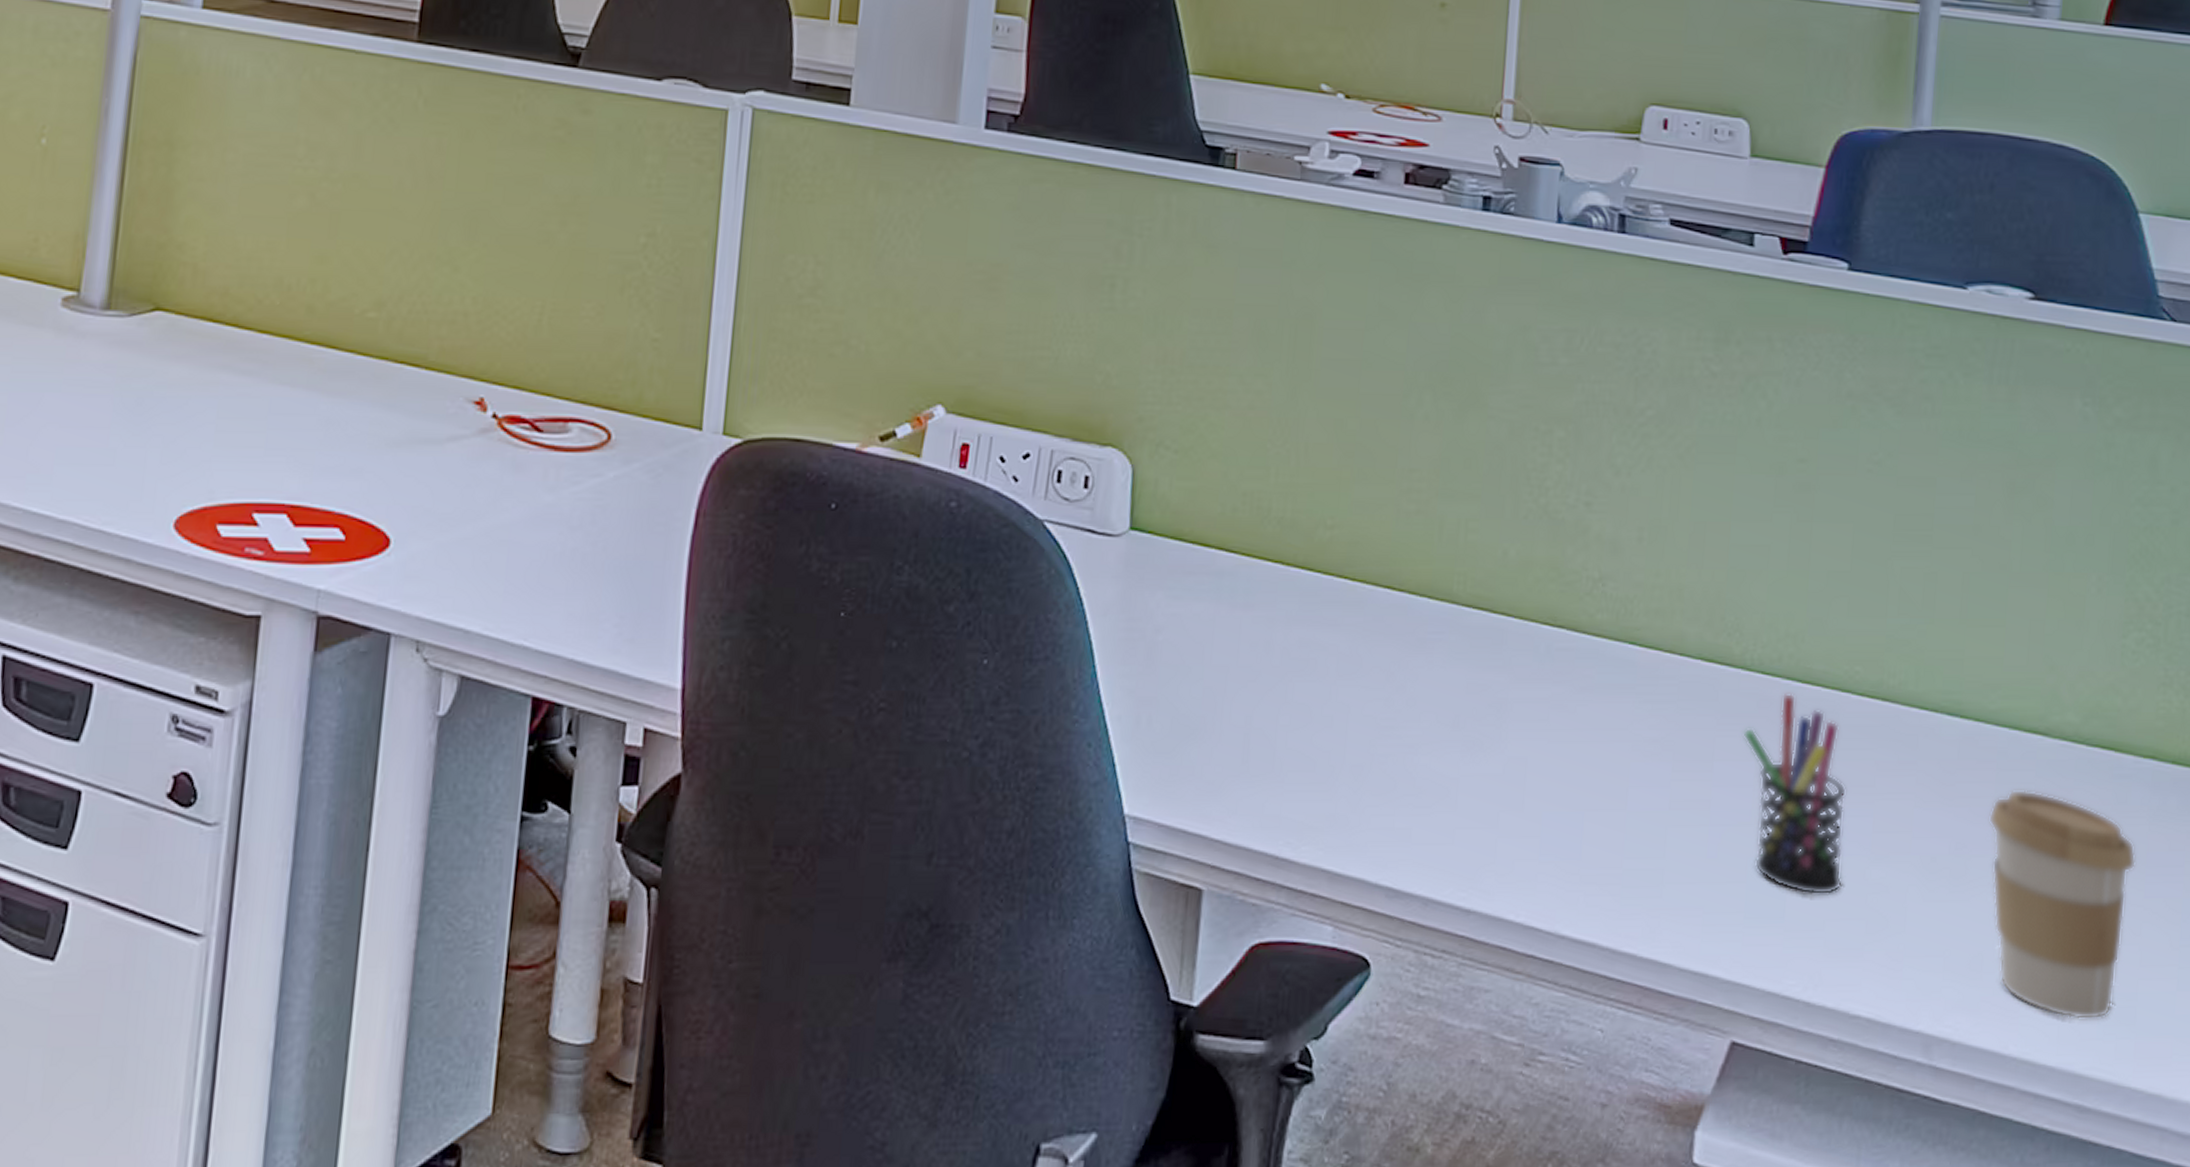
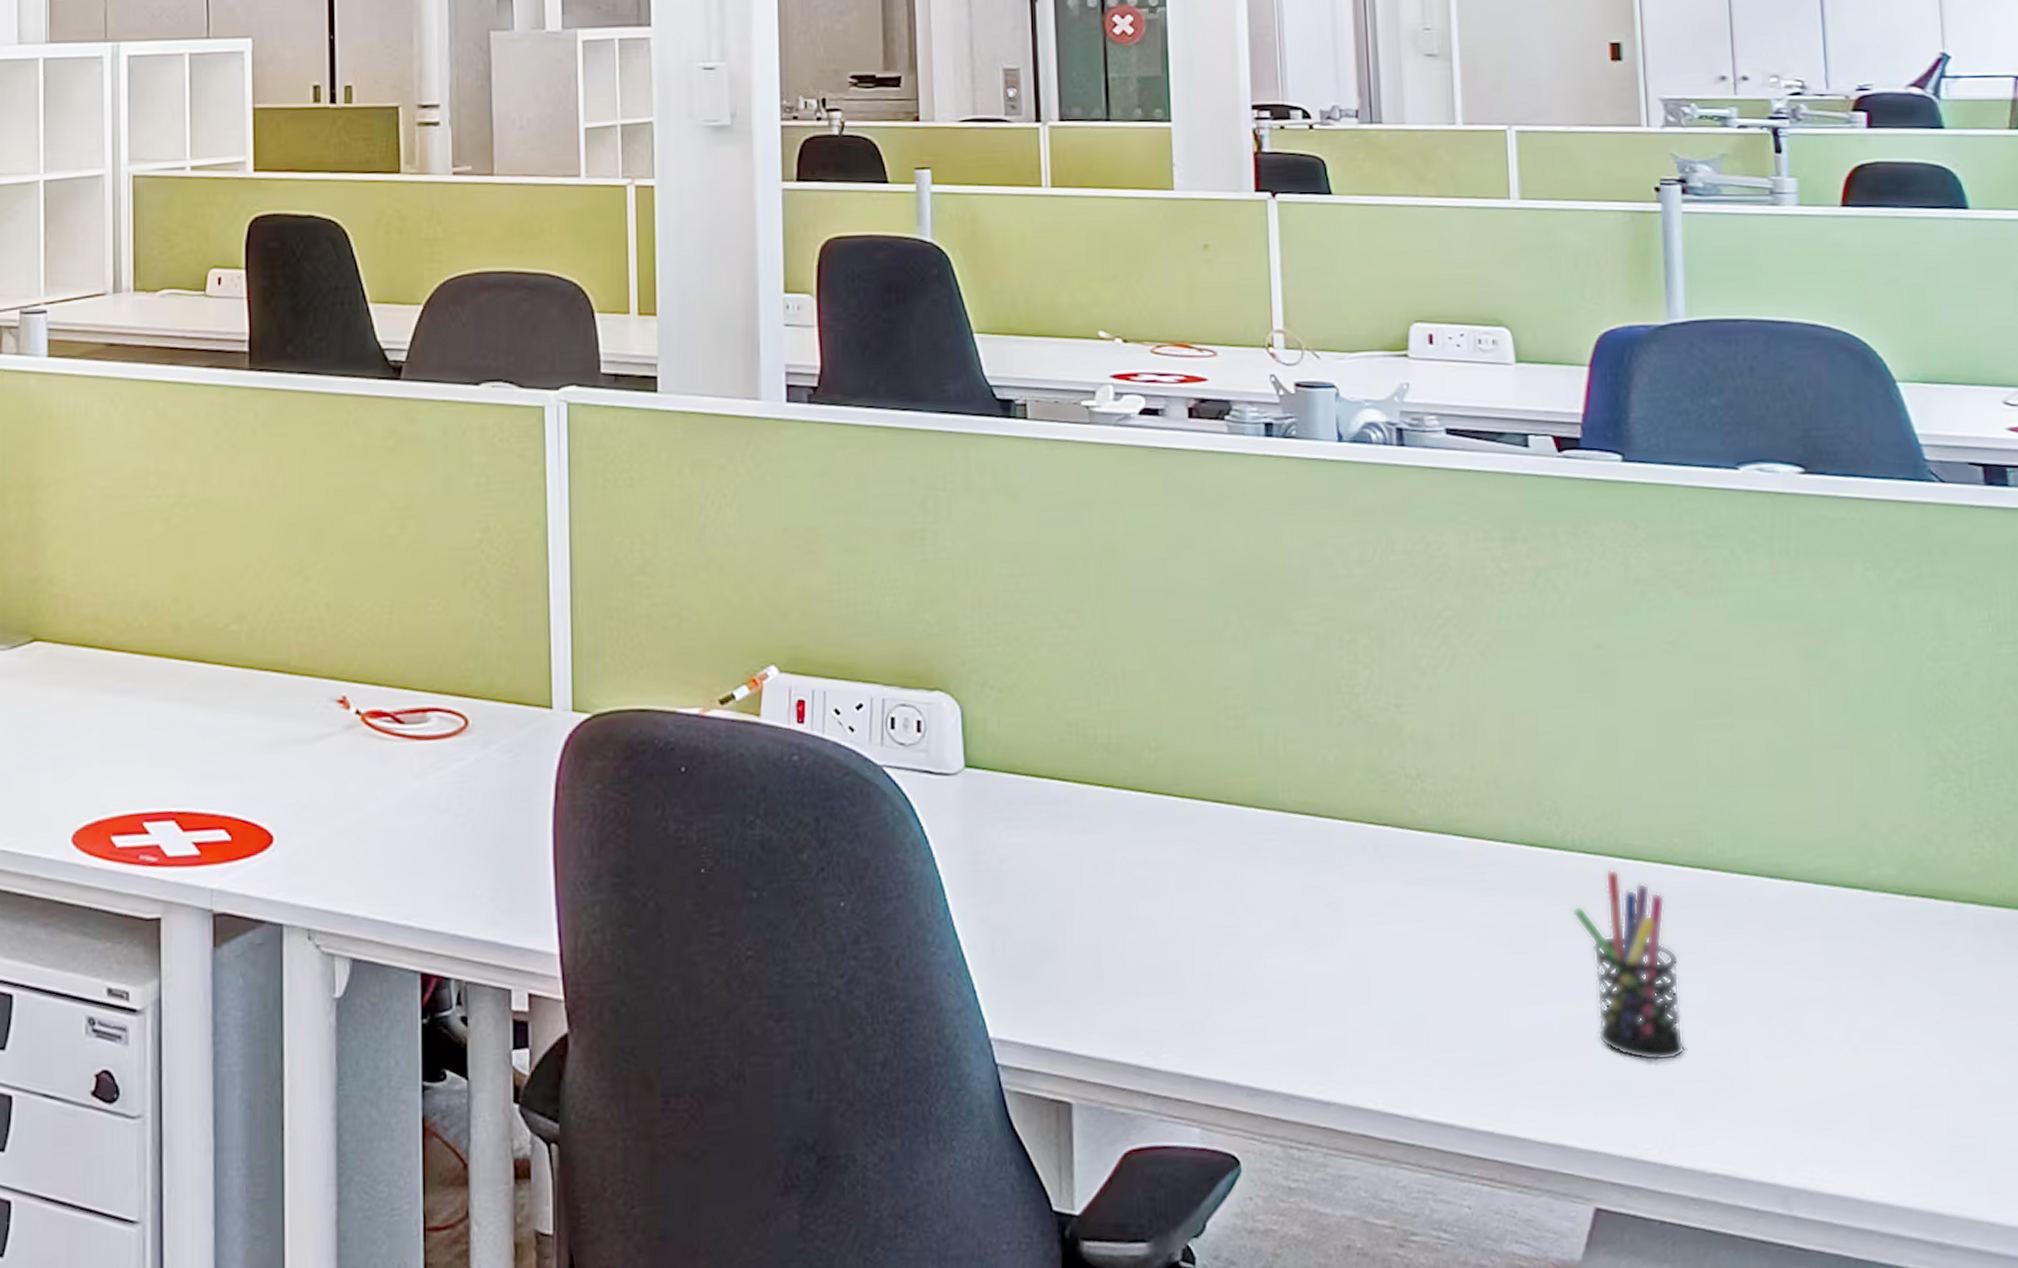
coffee cup: present [1989,789,2136,1020] -> none [1820,942,1968,1161]

